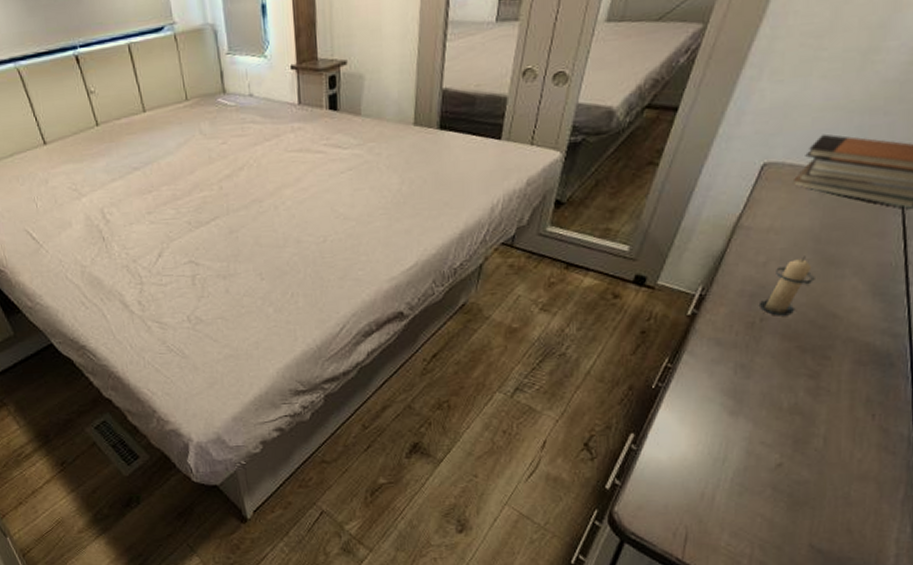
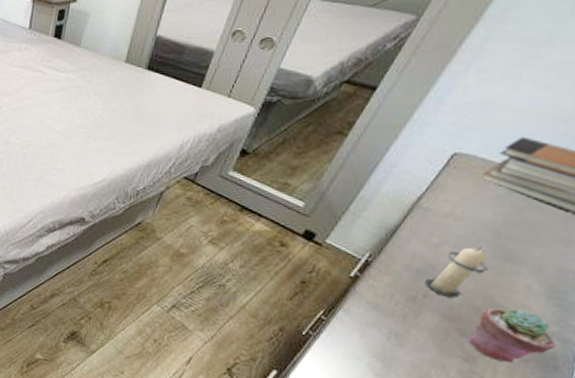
potted succulent: none [808,312,887,371] -> present [466,307,556,363]

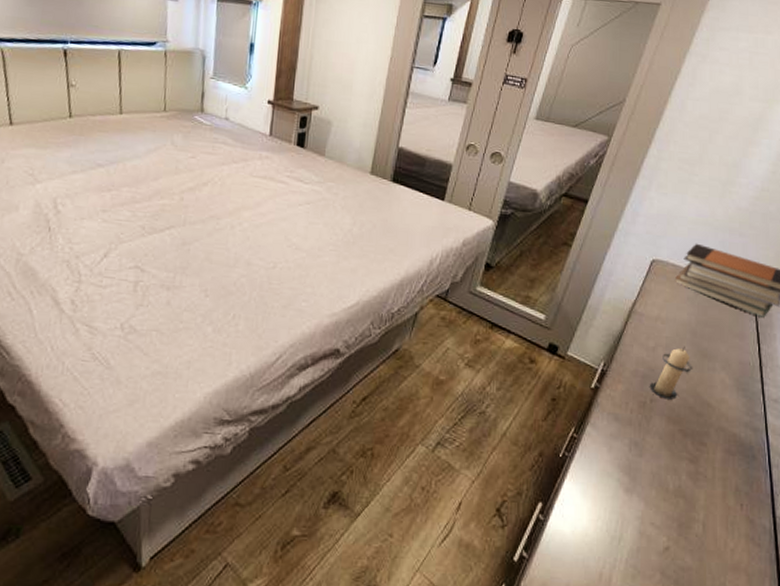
potted succulent: present [466,307,556,363] -> none [688,403,749,458]

